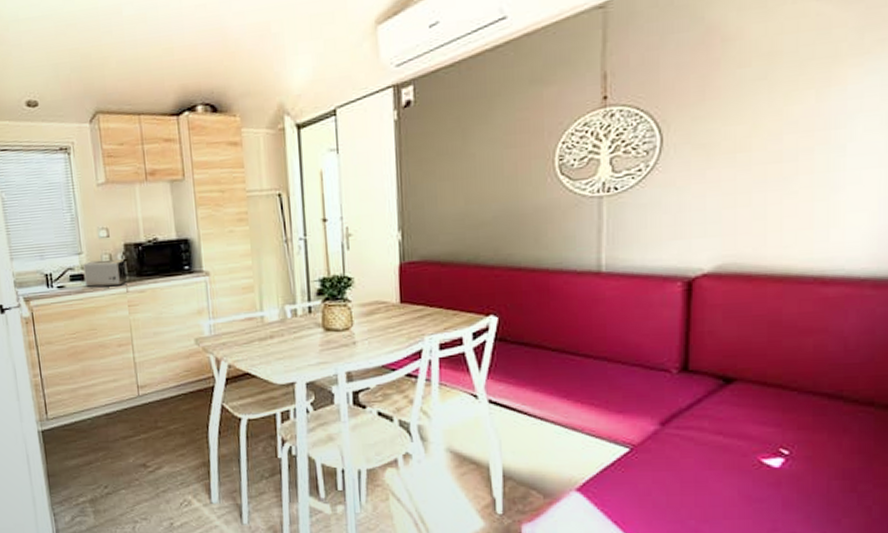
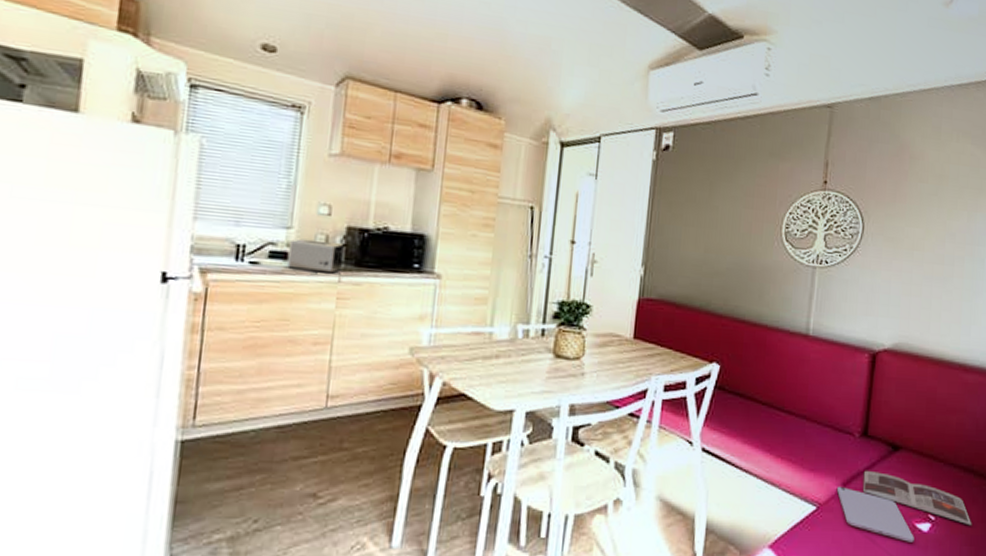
tablet: none [653,427,761,479] -> present [836,487,914,542]
magazine: none [686,407,844,458] -> present [863,470,972,526]

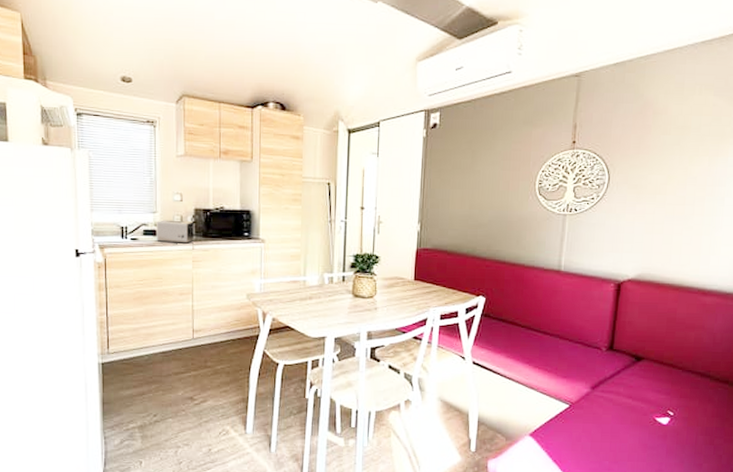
tablet: present [836,487,914,542] -> none [586,390,655,432]
magazine: present [863,470,972,526] -> none [609,376,708,420]

